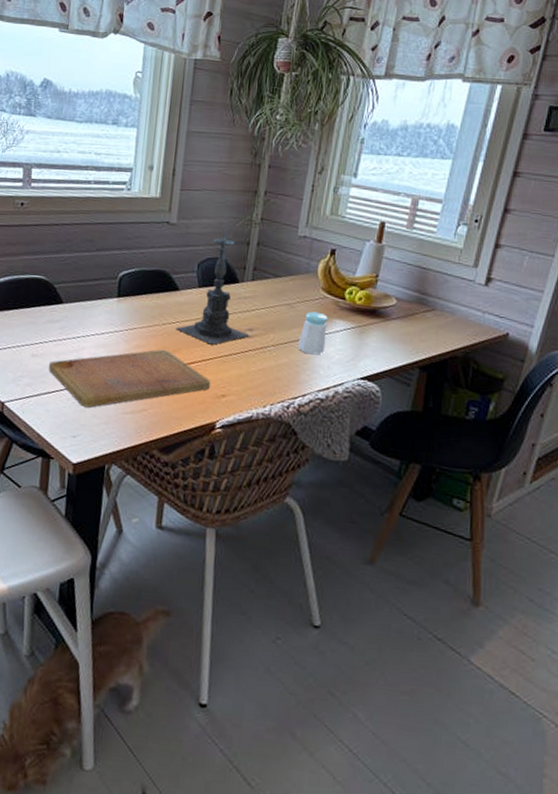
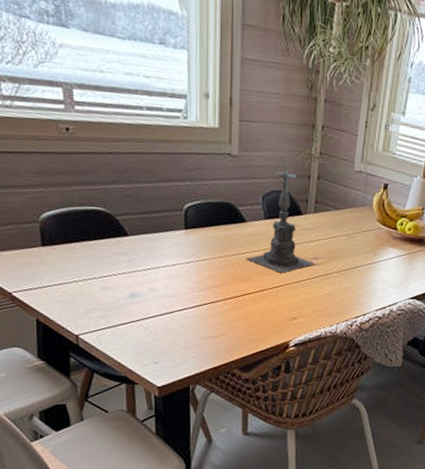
cutting board: present [48,349,211,408] -> none [120,278,283,335]
salt shaker: present [298,311,328,355] -> none [358,241,383,280]

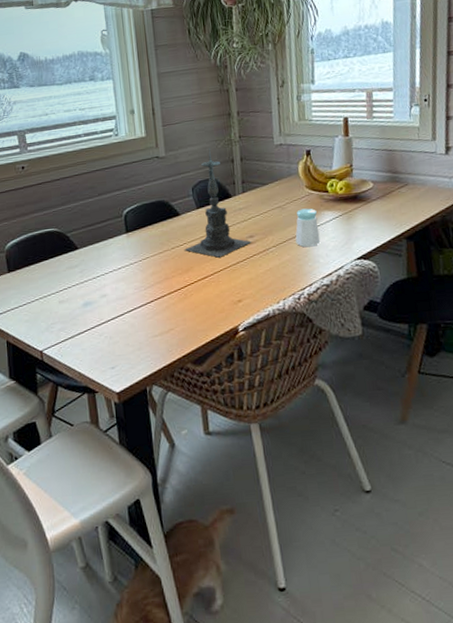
salt shaker: none [358,241,383,280] -> present [295,208,321,248]

